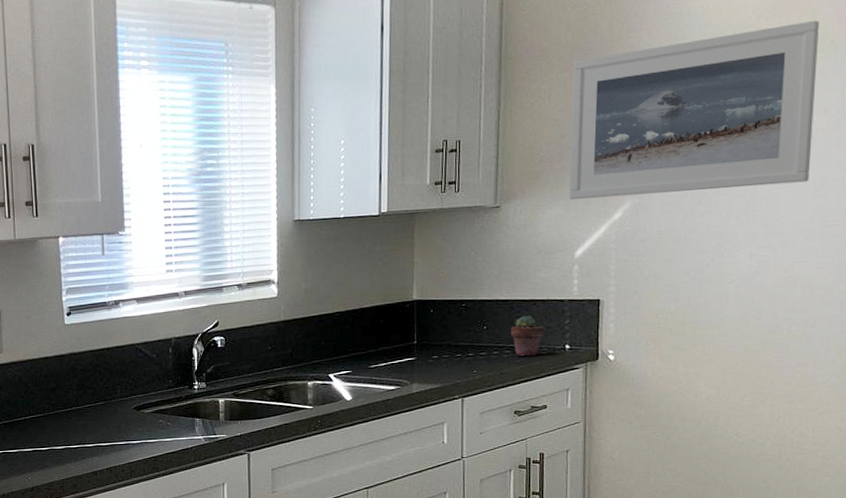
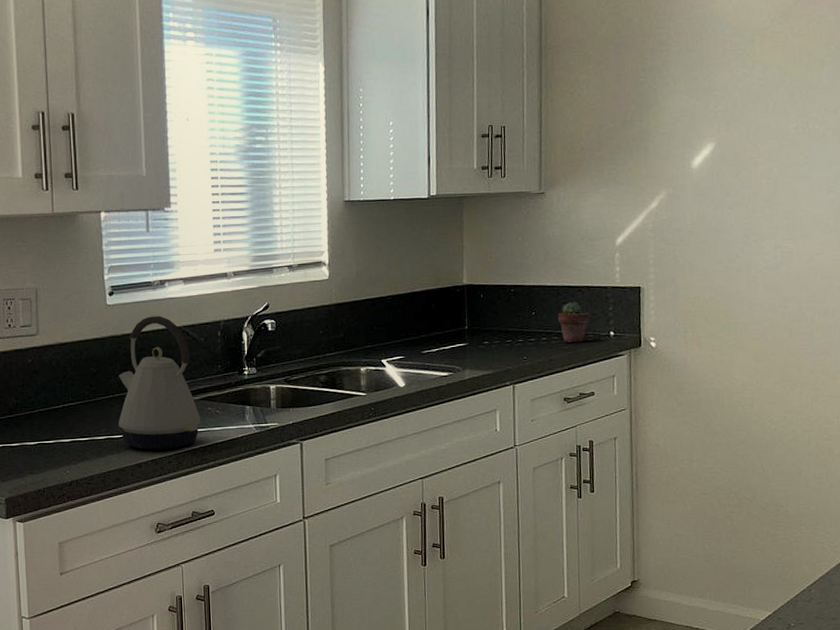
kettle: none [76,334,153,459] -> present [119,316,201,450]
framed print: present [569,20,820,200] -> none [608,26,826,189]

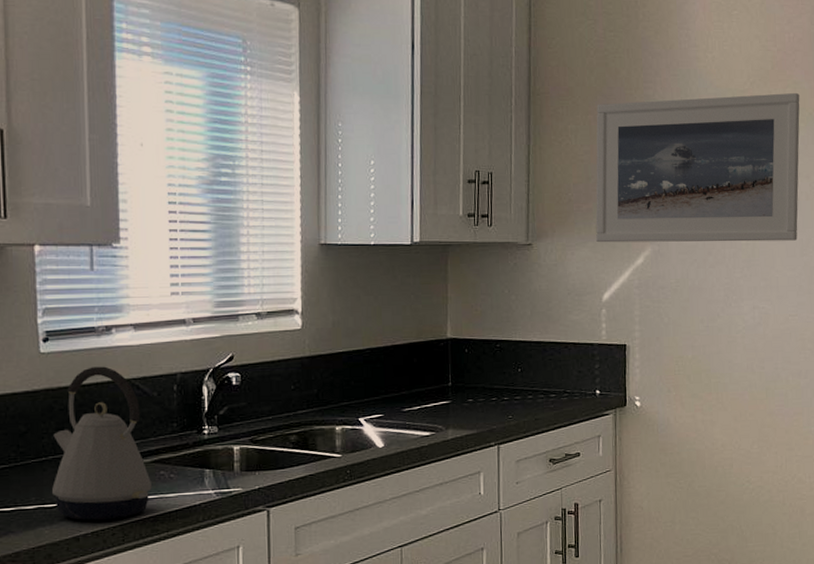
potted succulent: present [557,302,590,343] -> none [544,359,576,402]
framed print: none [608,26,826,189] -> present [595,92,800,243]

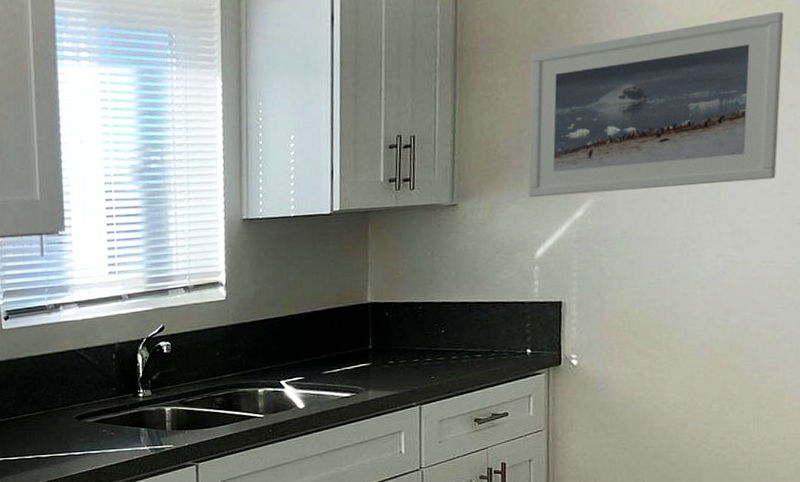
kettle: present [52,366,152,521] -> none [14,339,96,472]

